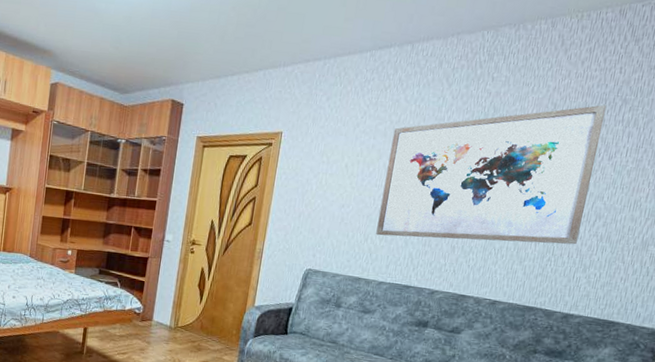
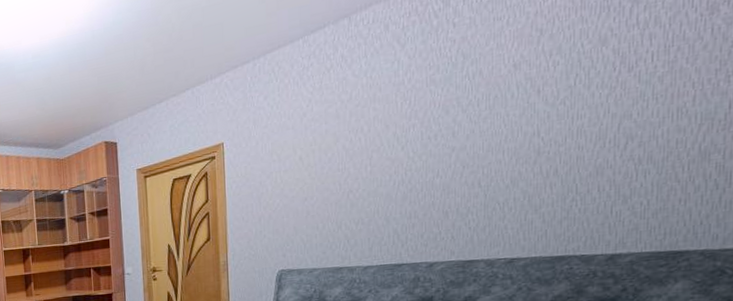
wall art: present [376,105,607,245] -> none [347,13,612,220]

